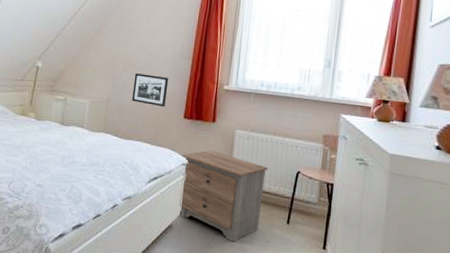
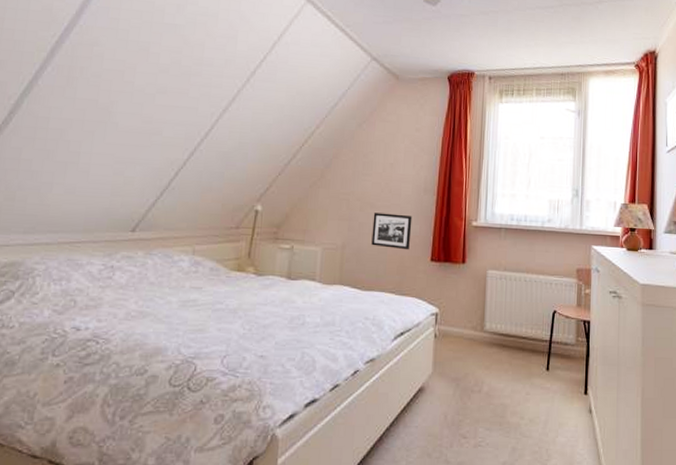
nightstand: present [179,150,268,242] -> none [431,295,524,399]

